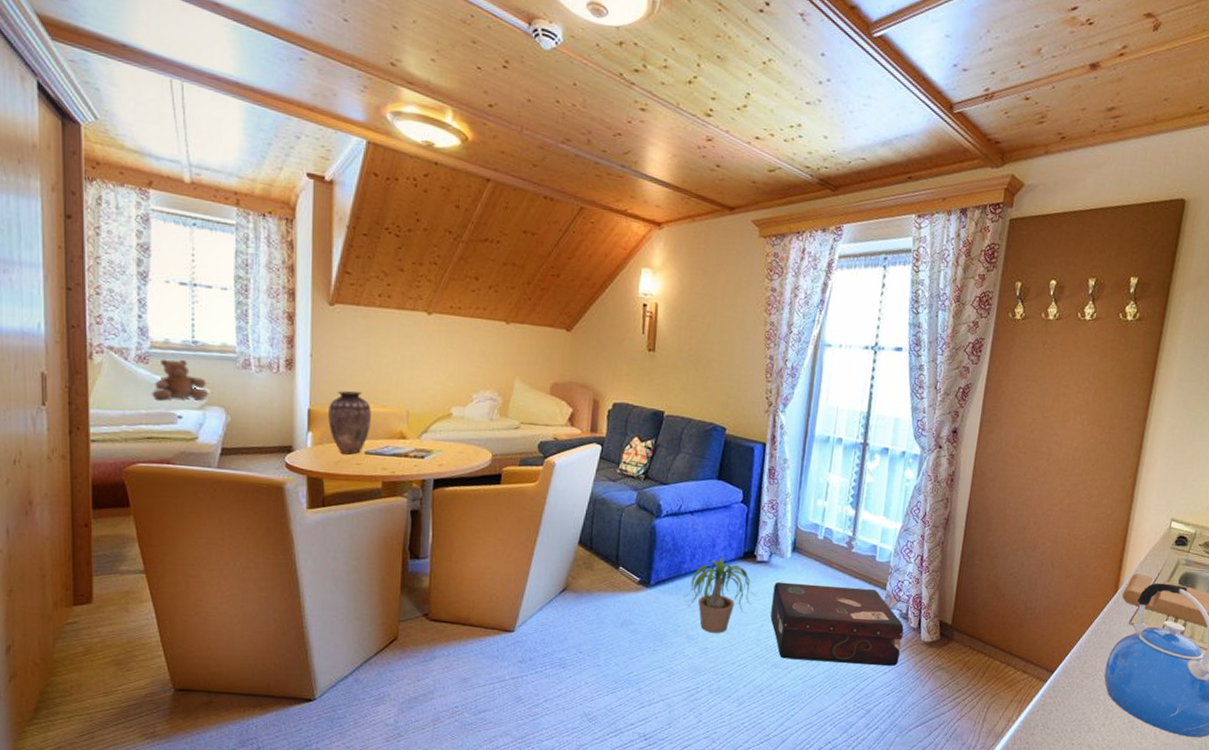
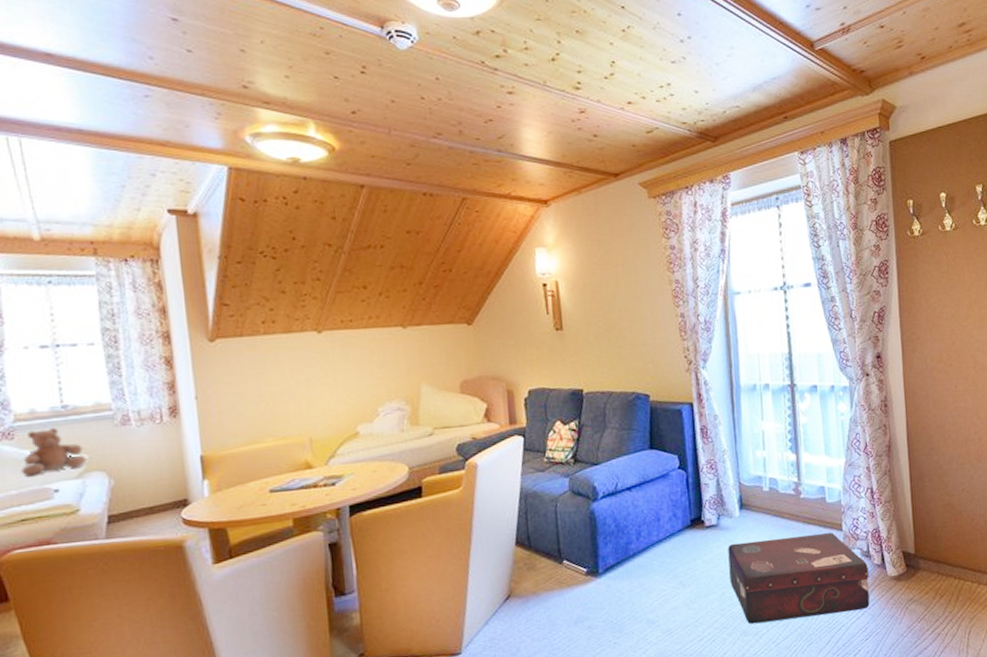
vase: present [328,390,371,455] -> none [223,426,272,497]
potted plant: present [683,557,756,633] -> none [636,529,711,612]

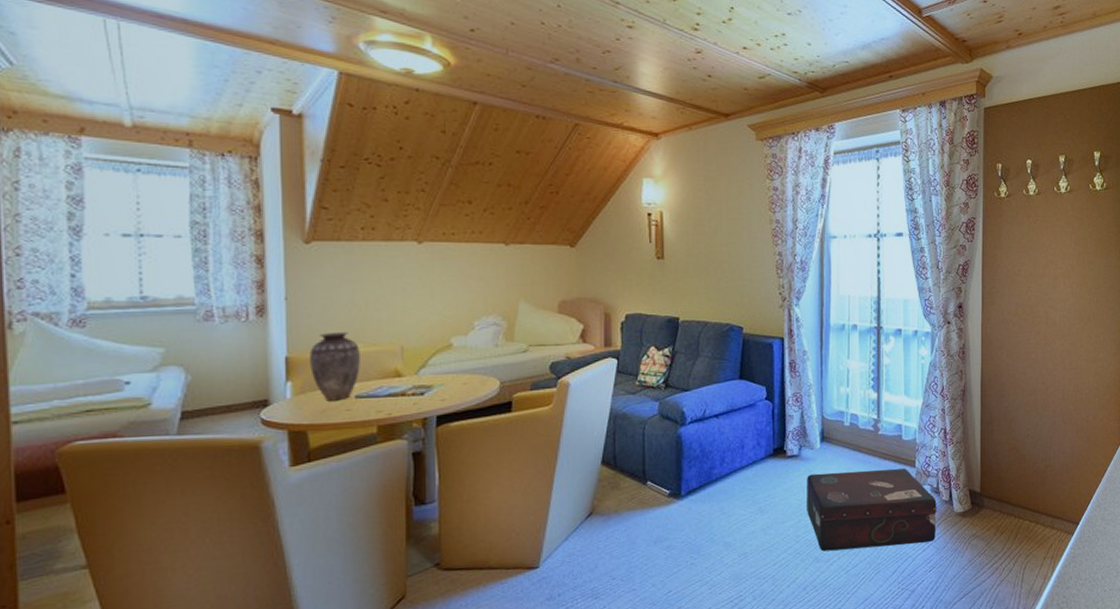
teddy bear: present [21,427,87,477] -> none [90,318,164,367]
vase: none [223,426,272,497] -> present [310,331,360,401]

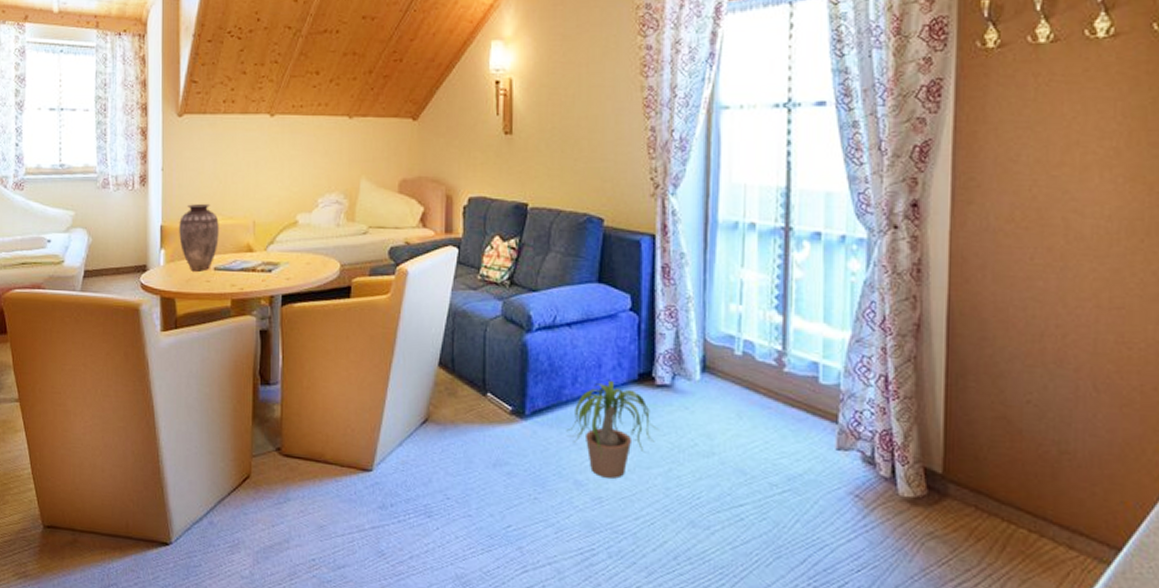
potted plant: none [716,457,790,536] -> present [566,379,659,479]
suitcase: present [807,467,937,552] -> none [680,411,871,531]

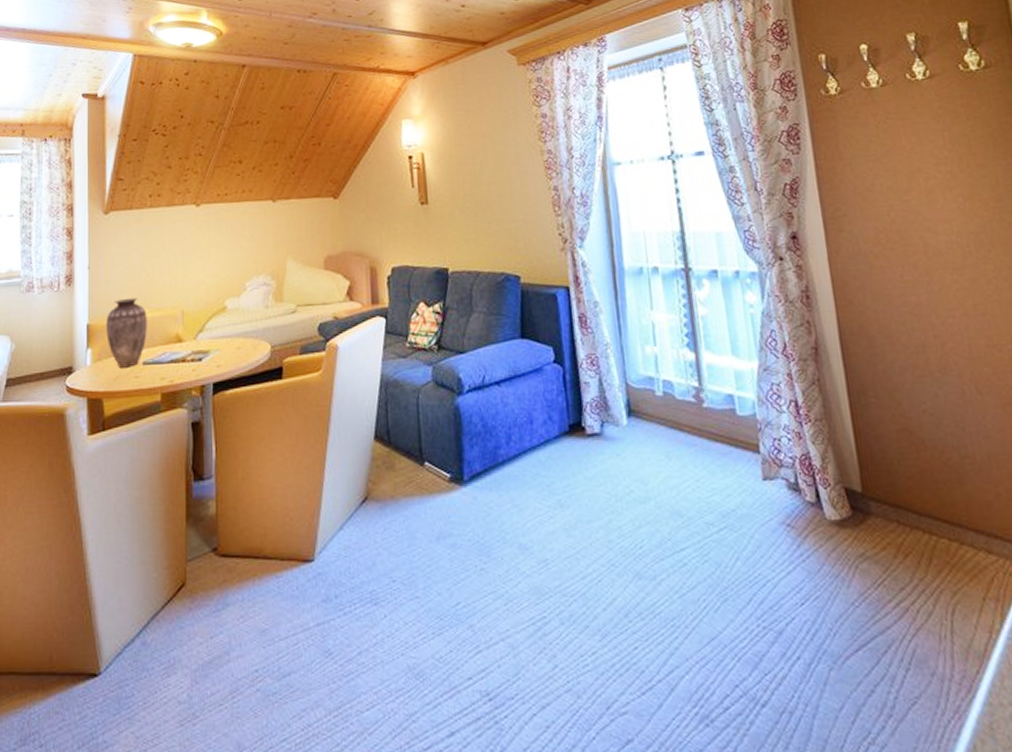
potted plant: present [566,379,659,479] -> none [505,434,594,538]

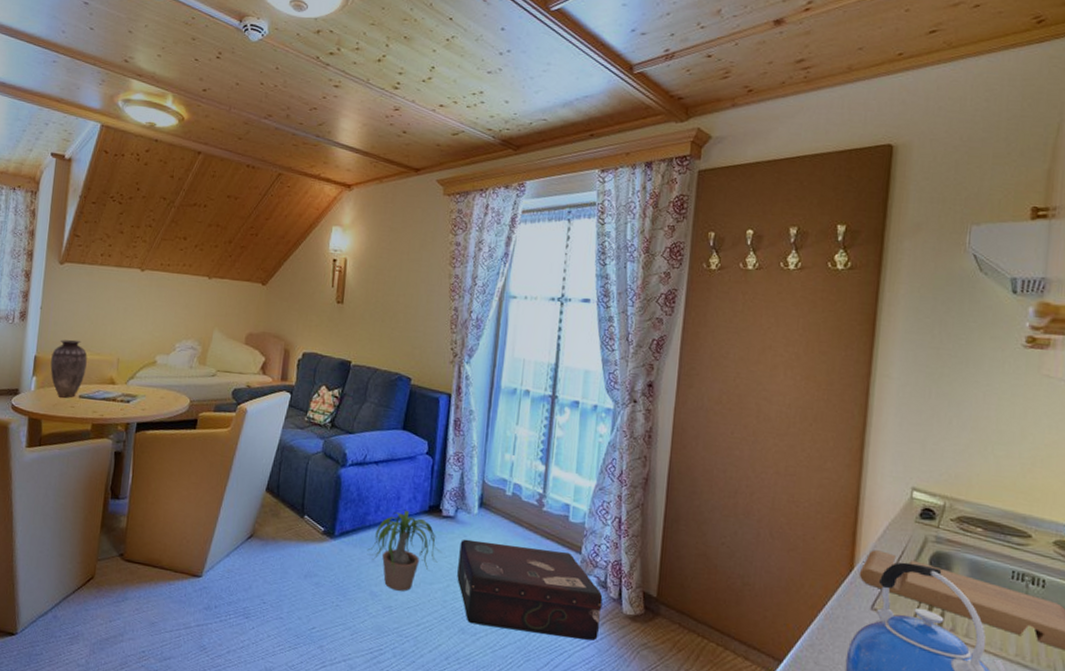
potted plant: none [505,434,594,538] -> present [367,509,442,591]
suitcase: none [614,453,804,565] -> present [457,539,603,641]

